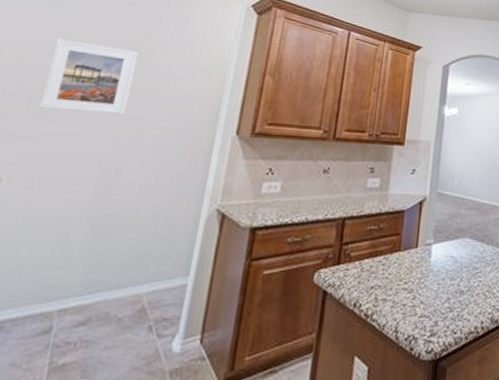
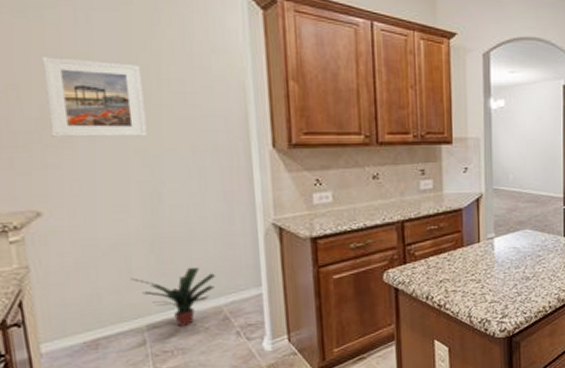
potted plant: none [60,248,146,314] -> present [130,267,215,326]

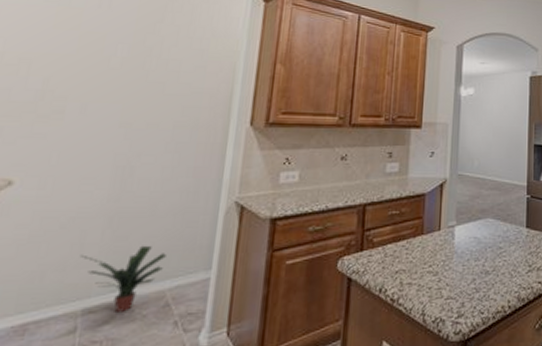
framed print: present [42,57,147,137] -> none [46,36,145,110]

